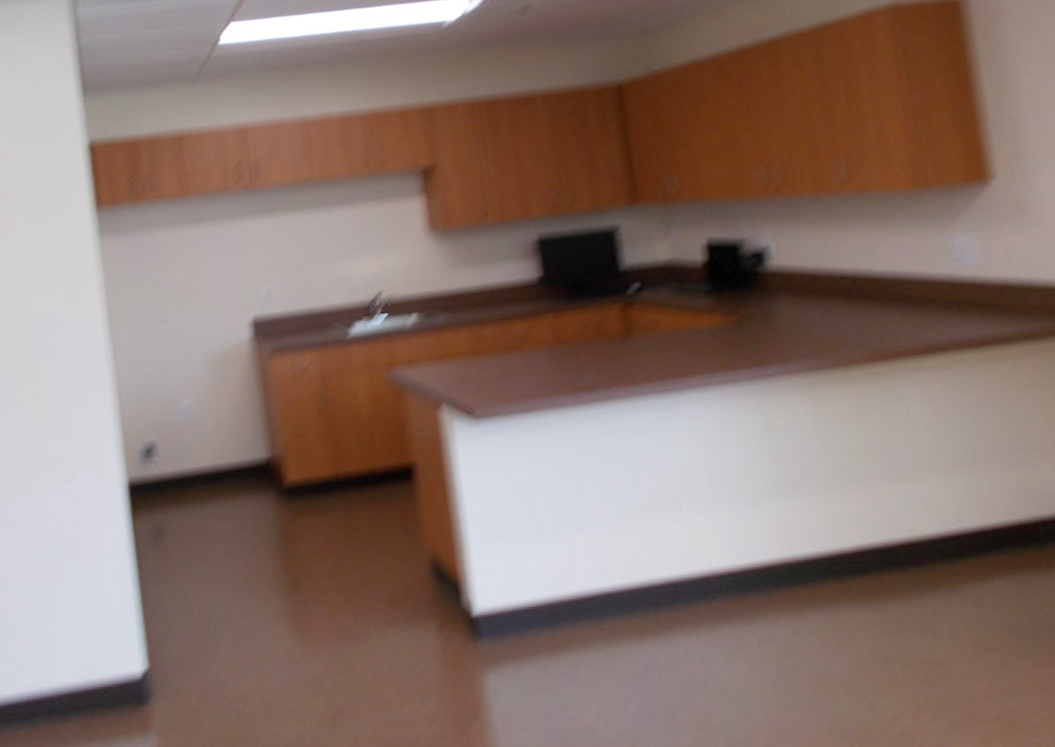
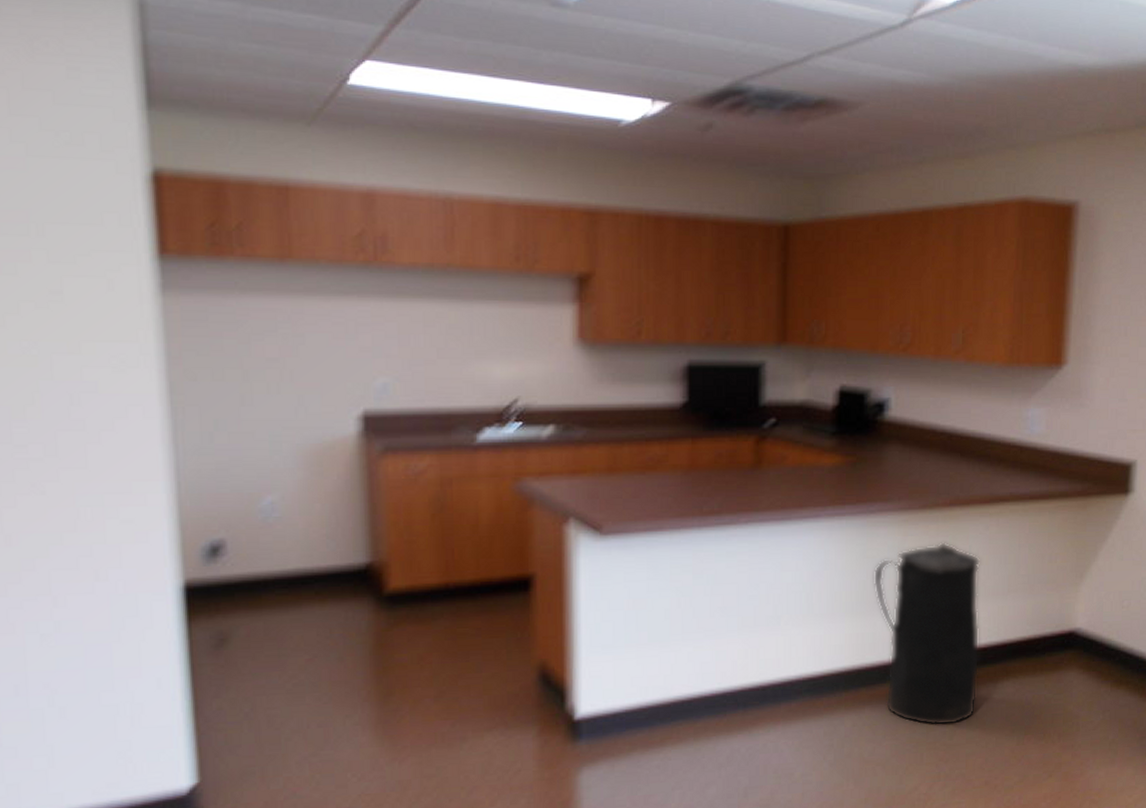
trash can: none [785,405,962,638] -> present [873,542,981,727]

